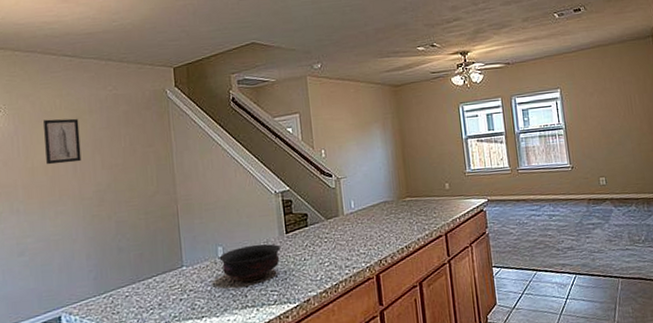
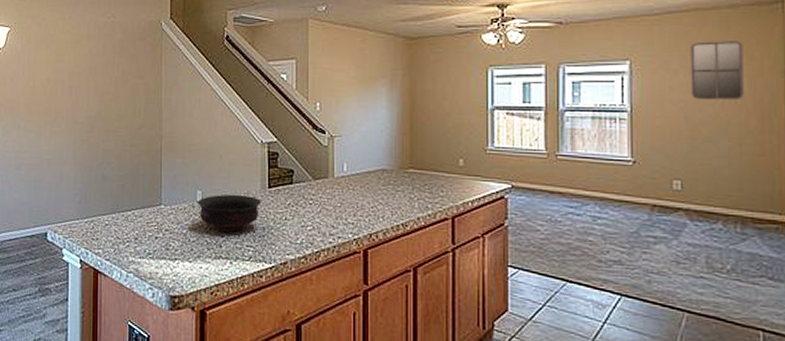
wall art: present [44,118,82,165] -> none [46,41,78,86]
home mirror: none [598,67,637,114] -> present [690,41,744,101]

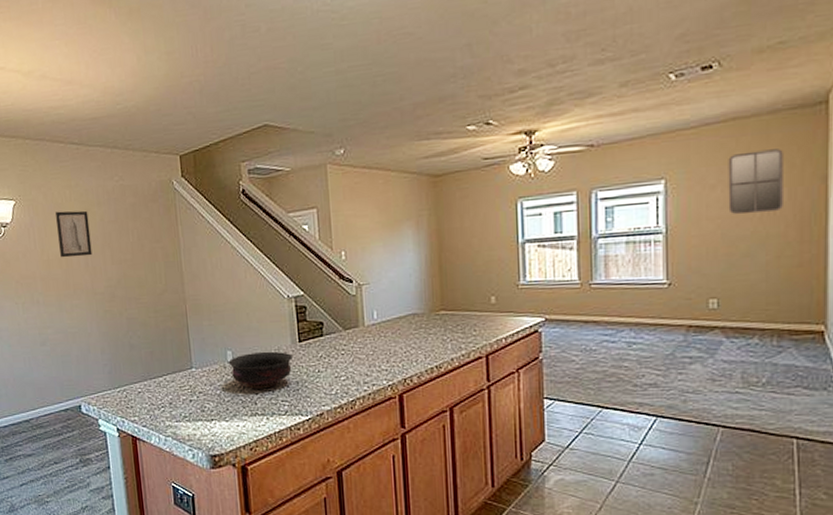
wall art: none [46,41,78,86] -> present [56,210,92,258]

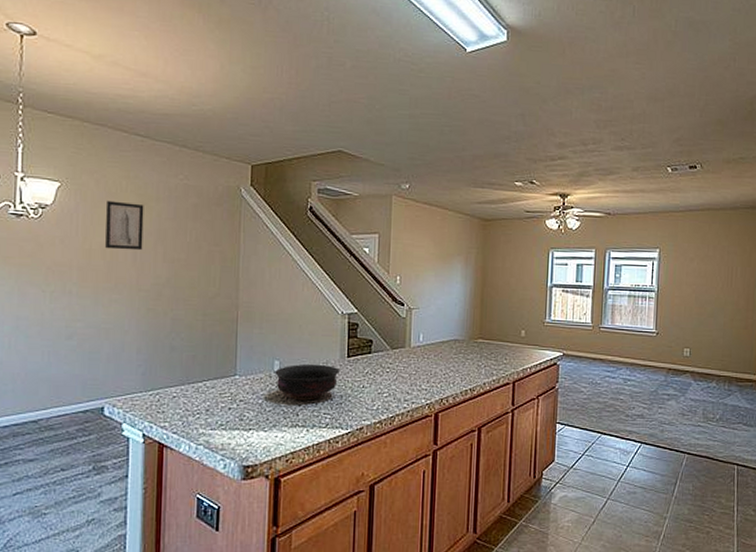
home mirror: present [728,148,783,215] -> none [701,236,739,285]

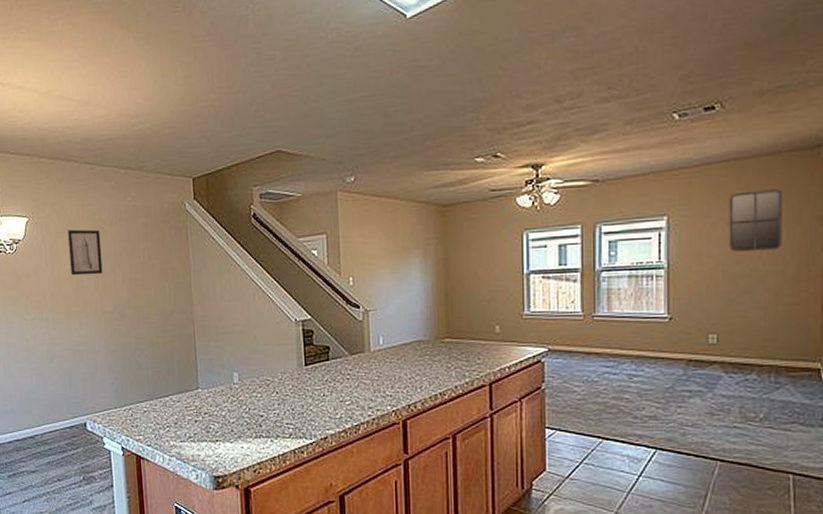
bowl: present [275,363,340,401] -> none [235,374,298,411]
home mirror: none [701,236,739,285] -> present [728,189,783,253]

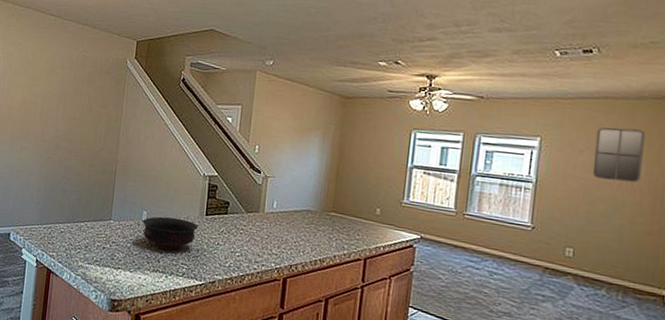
wall art: present [68,229,103,276] -> none [21,67,52,109]
bowl: none [235,374,298,411] -> present [142,216,198,250]

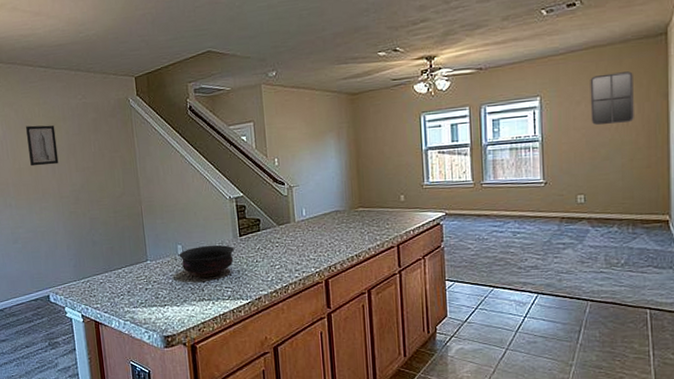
wall art: none [21,67,52,109] -> present [26,125,59,167]

